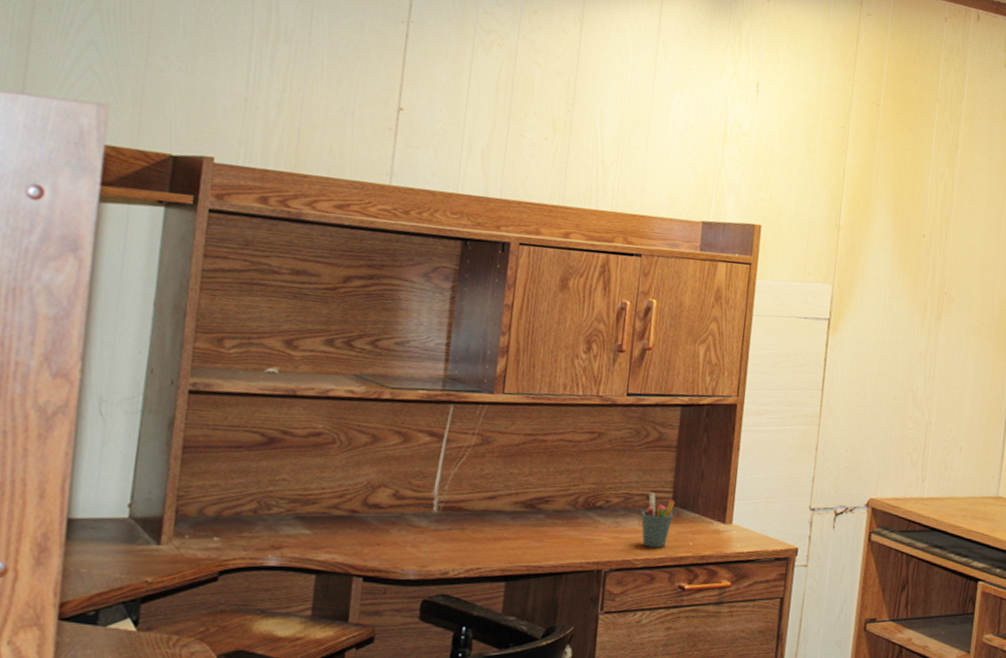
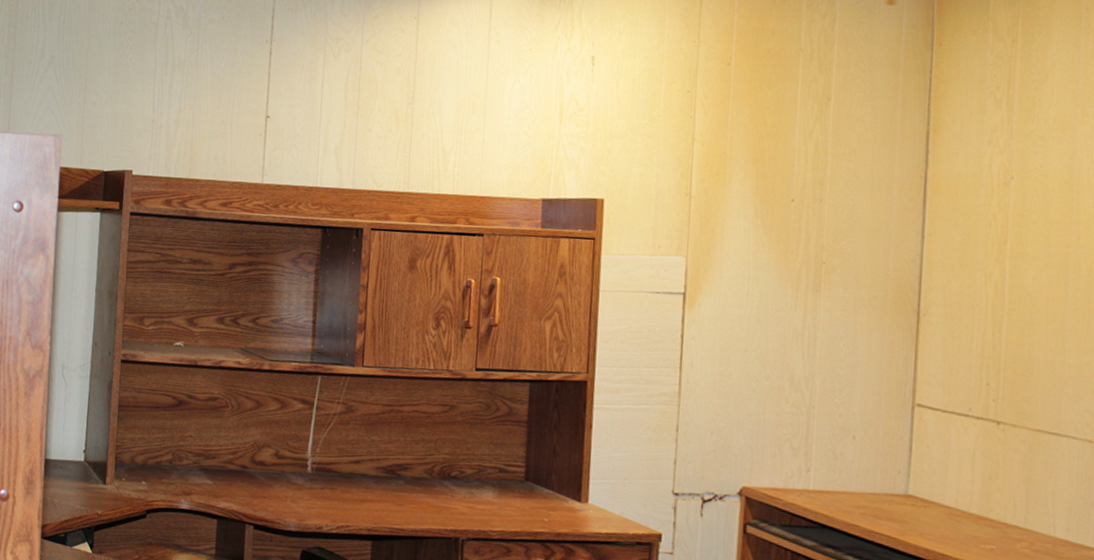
pen holder: present [641,493,676,548] -> none [494,466,529,522]

